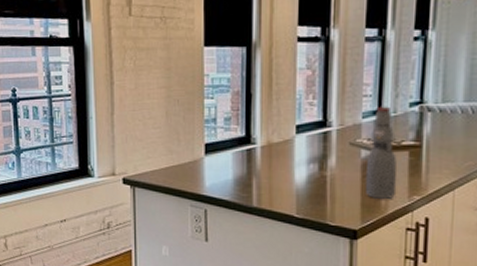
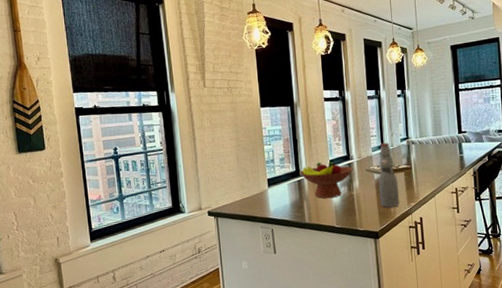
fruit bowl: none [251,127,331,177] -> present [300,161,354,198]

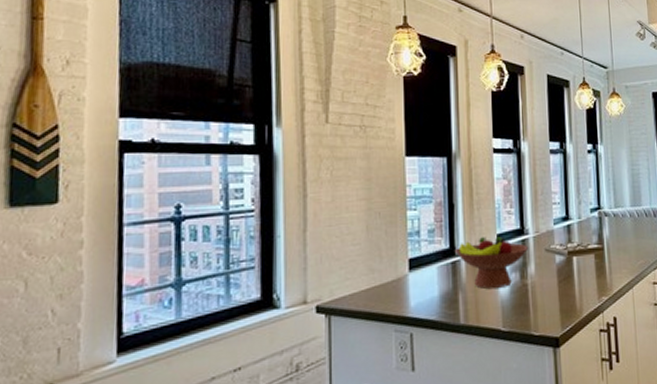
bottle: present [378,142,400,208] -> none [561,212,588,303]

